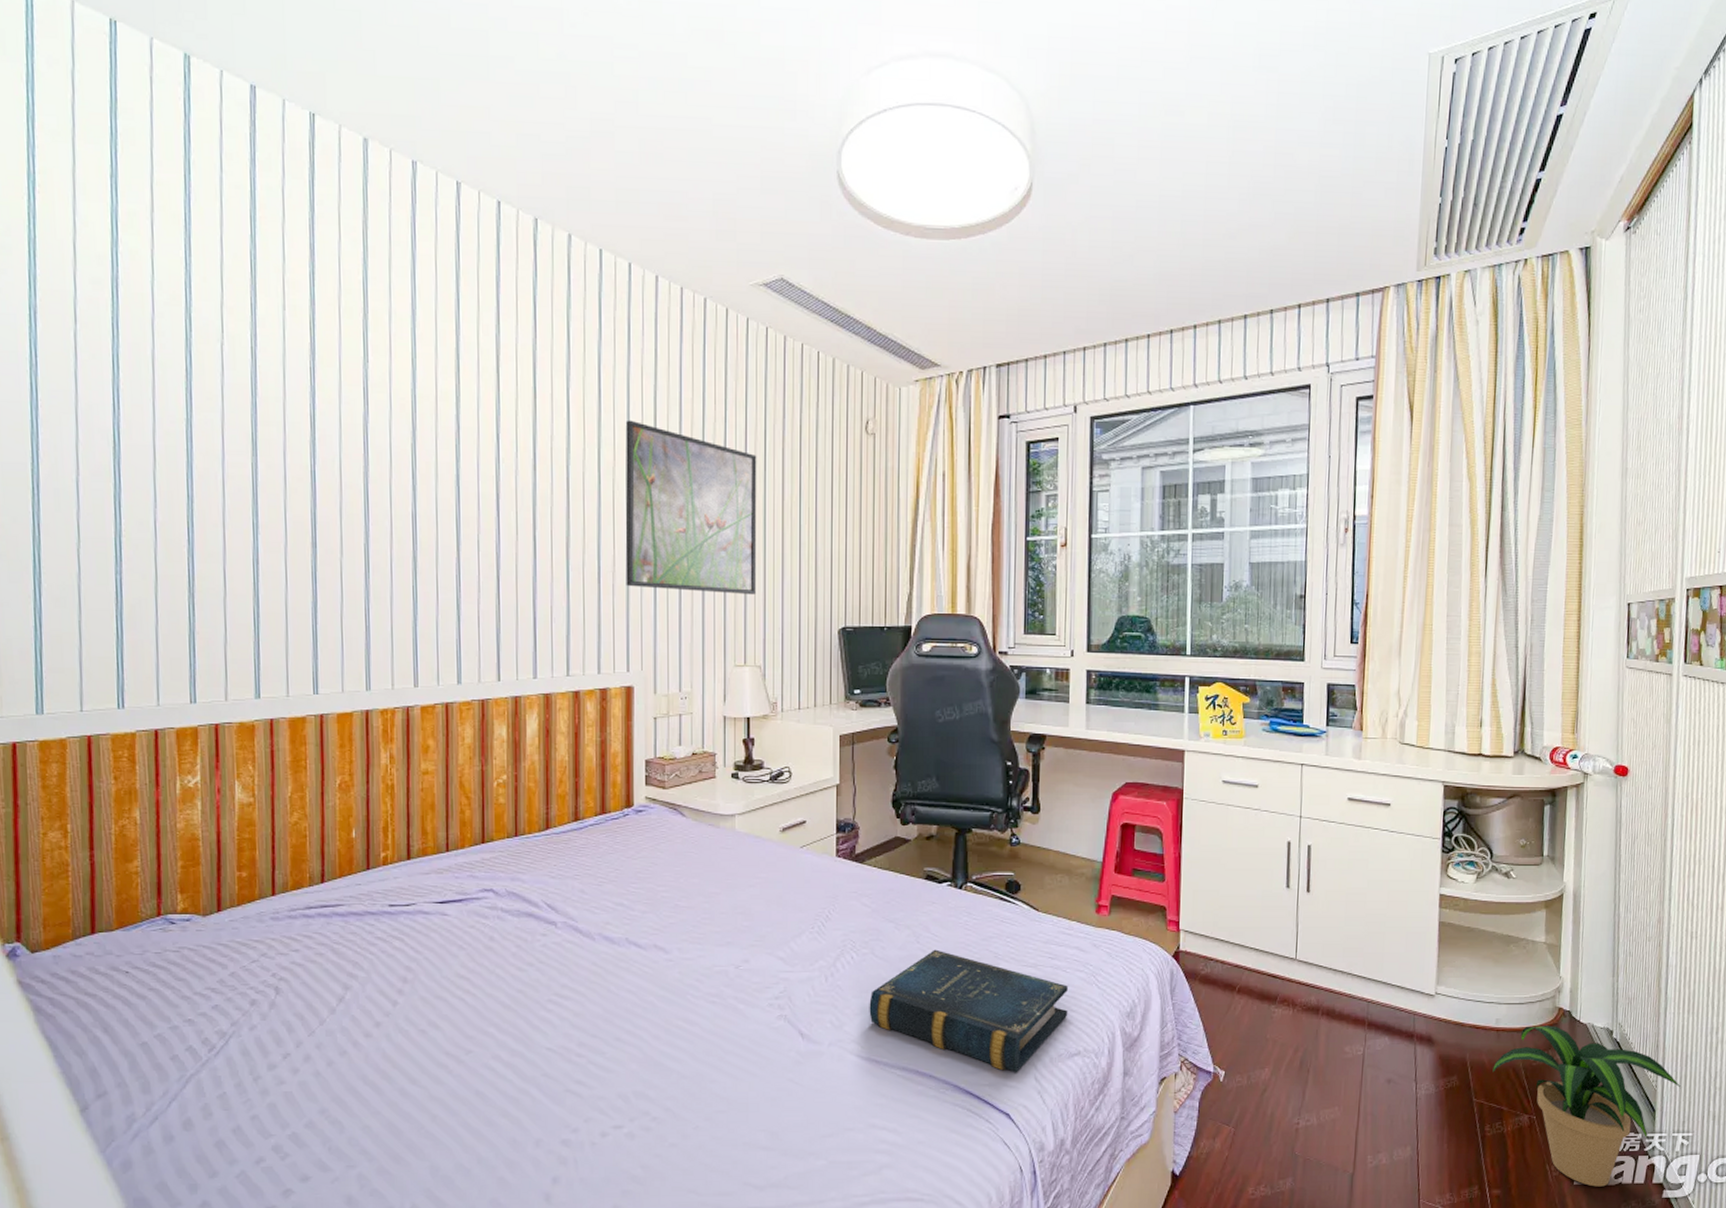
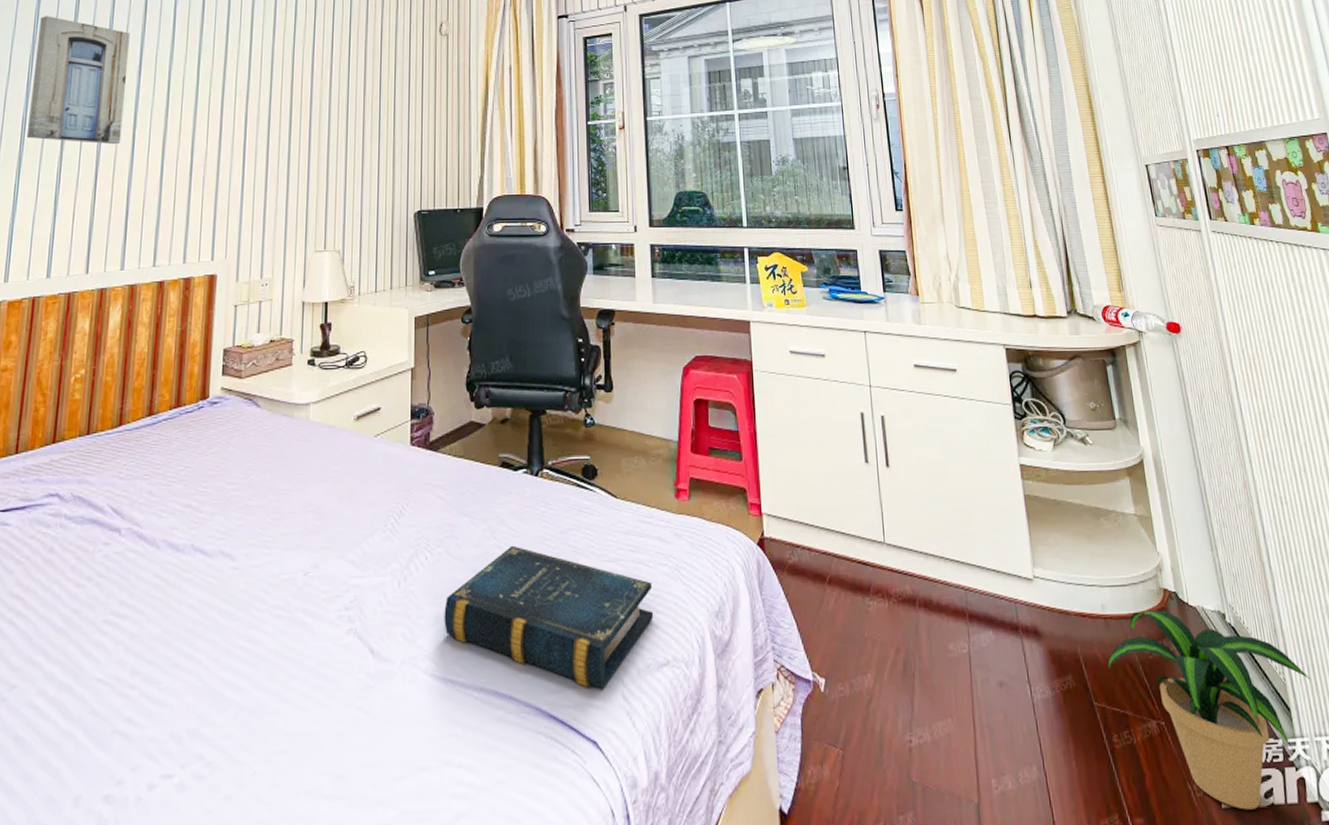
wall art: none [417,398,521,547] -> present [26,16,130,145]
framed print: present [625,420,757,595] -> none [215,29,342,183]

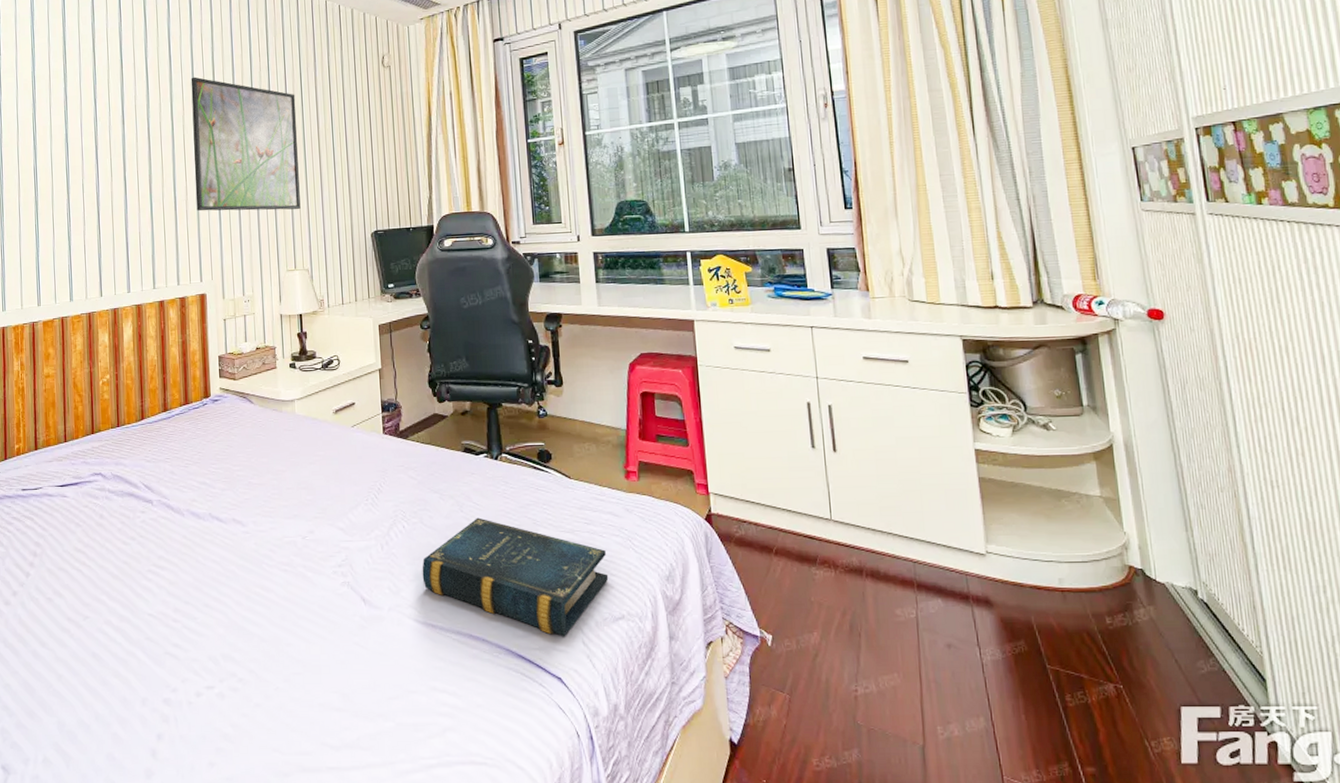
wall art: present [26,16,130,145] -> none [36,77,115,187]
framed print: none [215,29,342,183] -> present [191,77,301,211]
potted plant: present [1108,610,1310,810] -> none [1063,585,1291,767]

